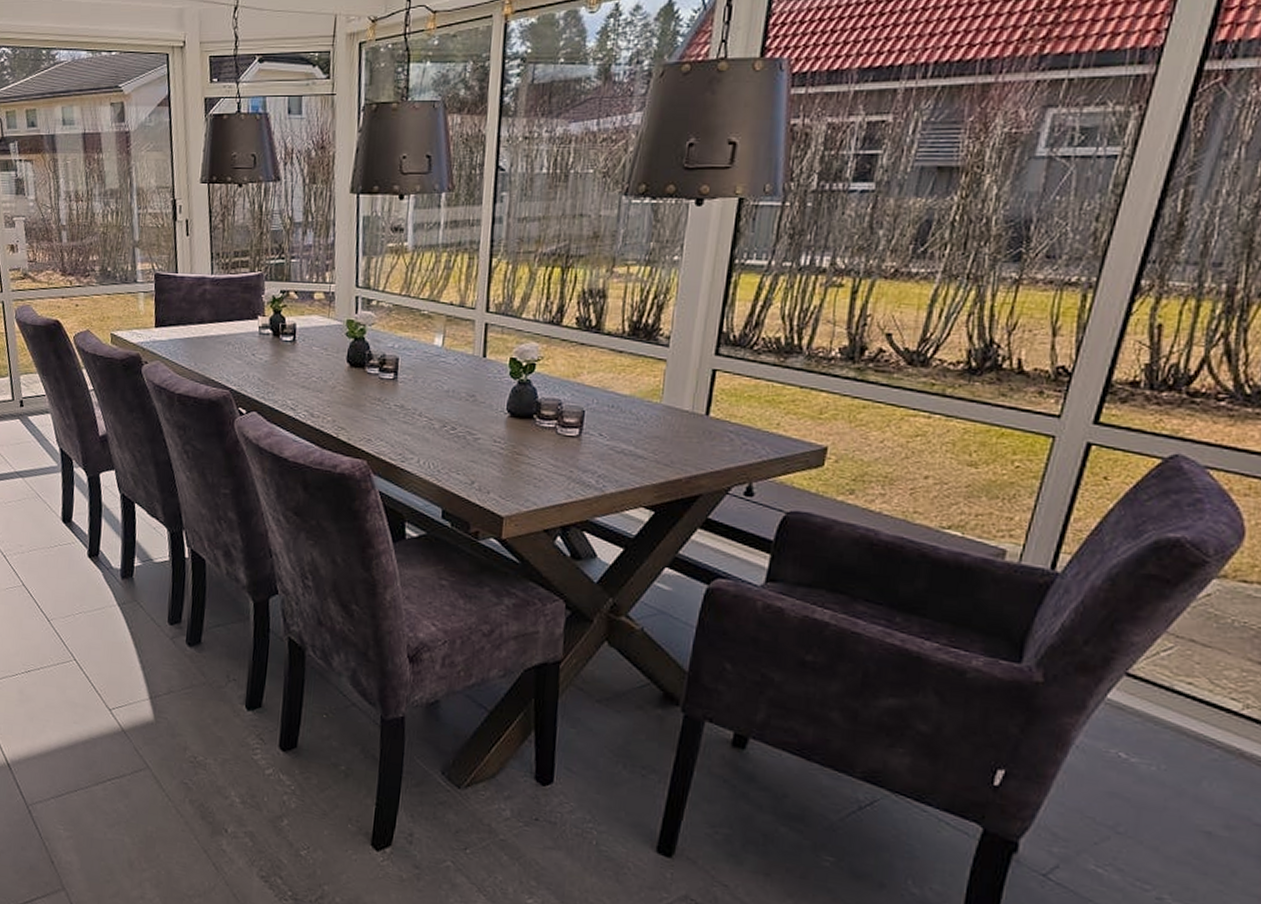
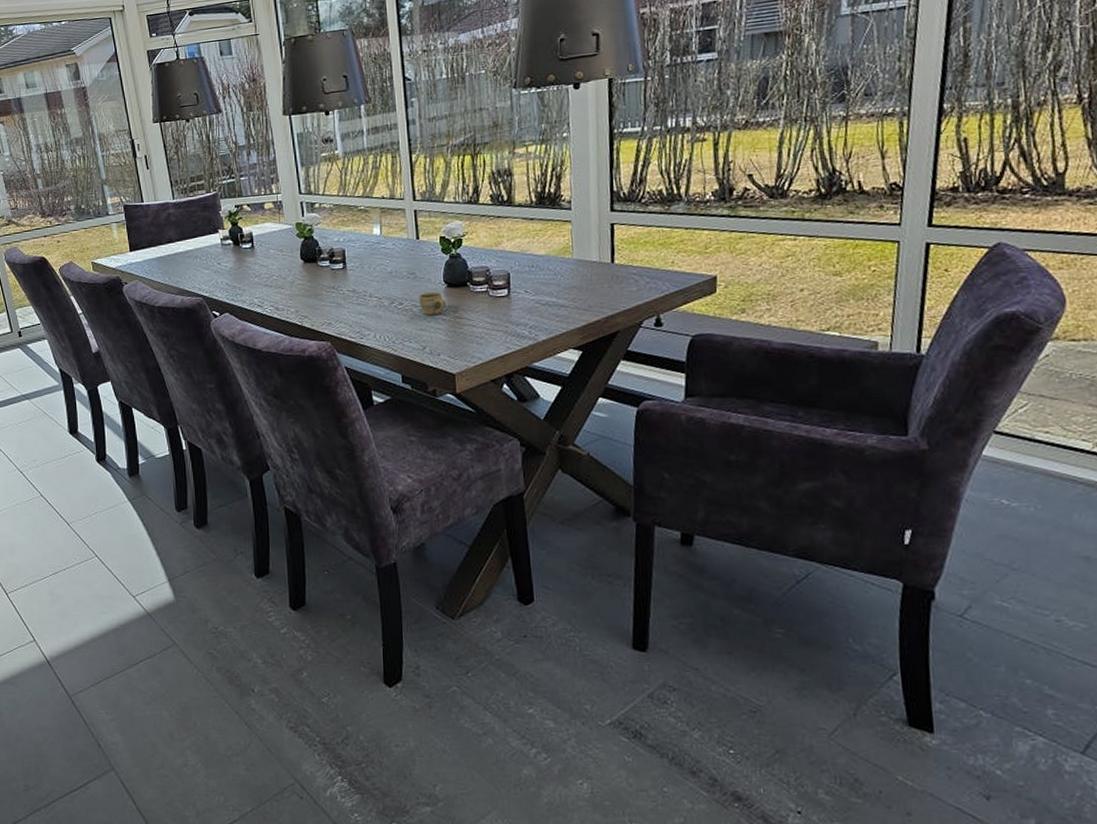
cup: none [474,420,506,447] -> present [418,292,446,316]

